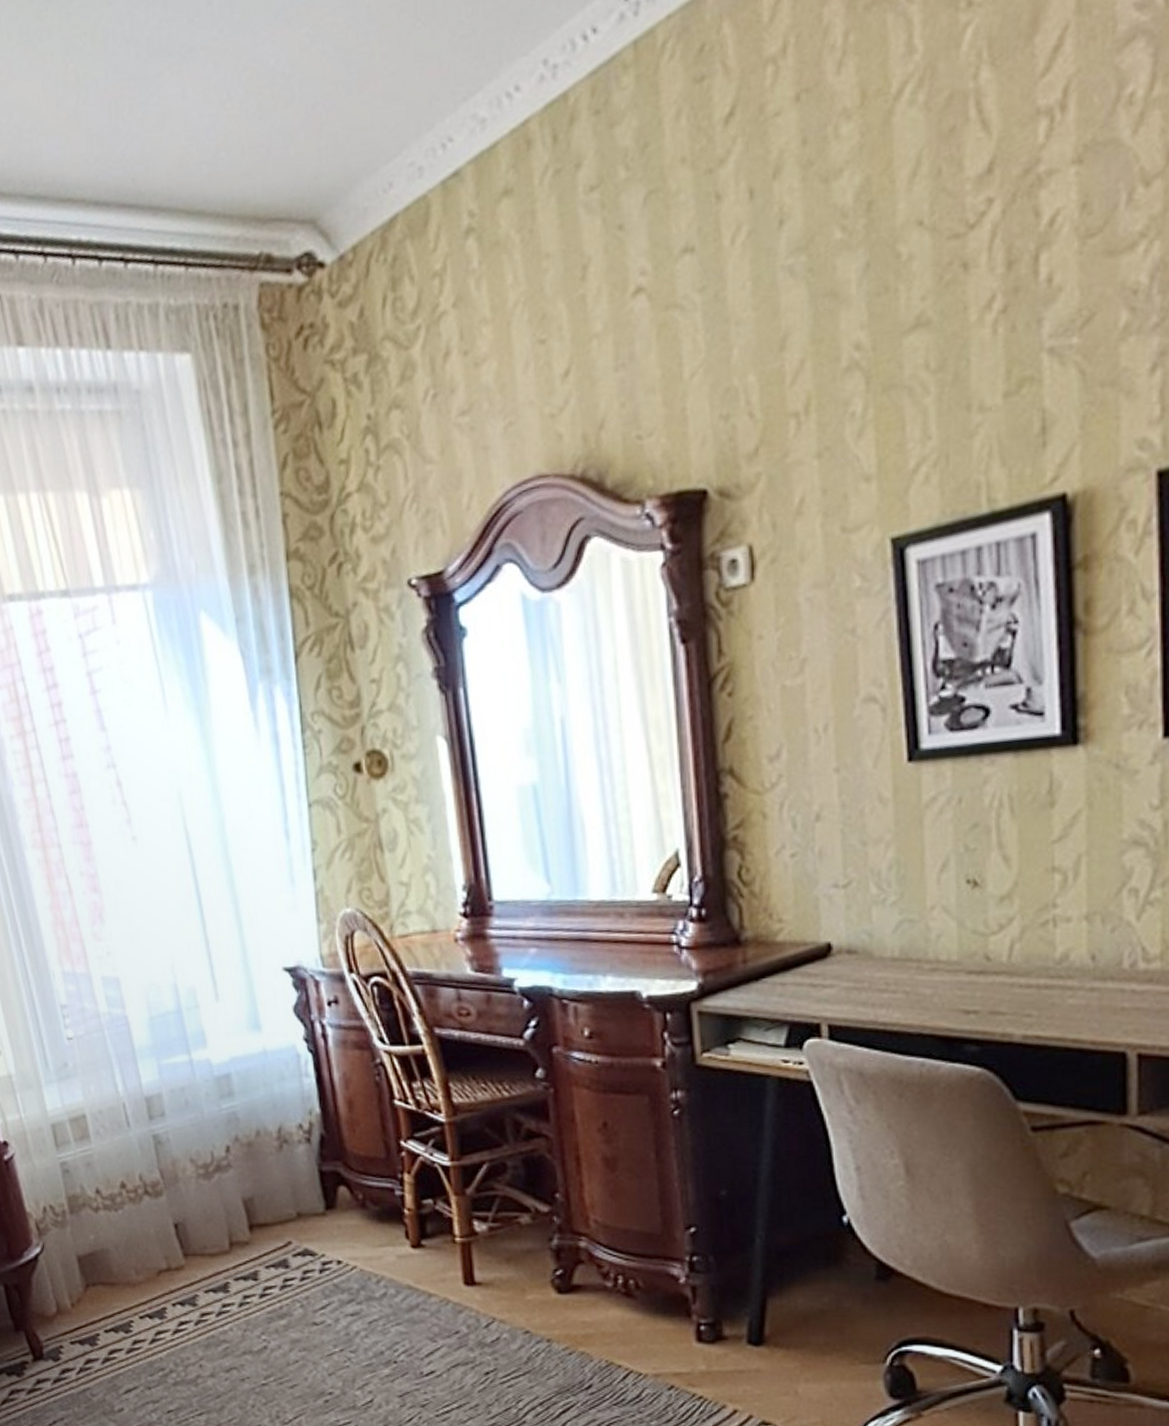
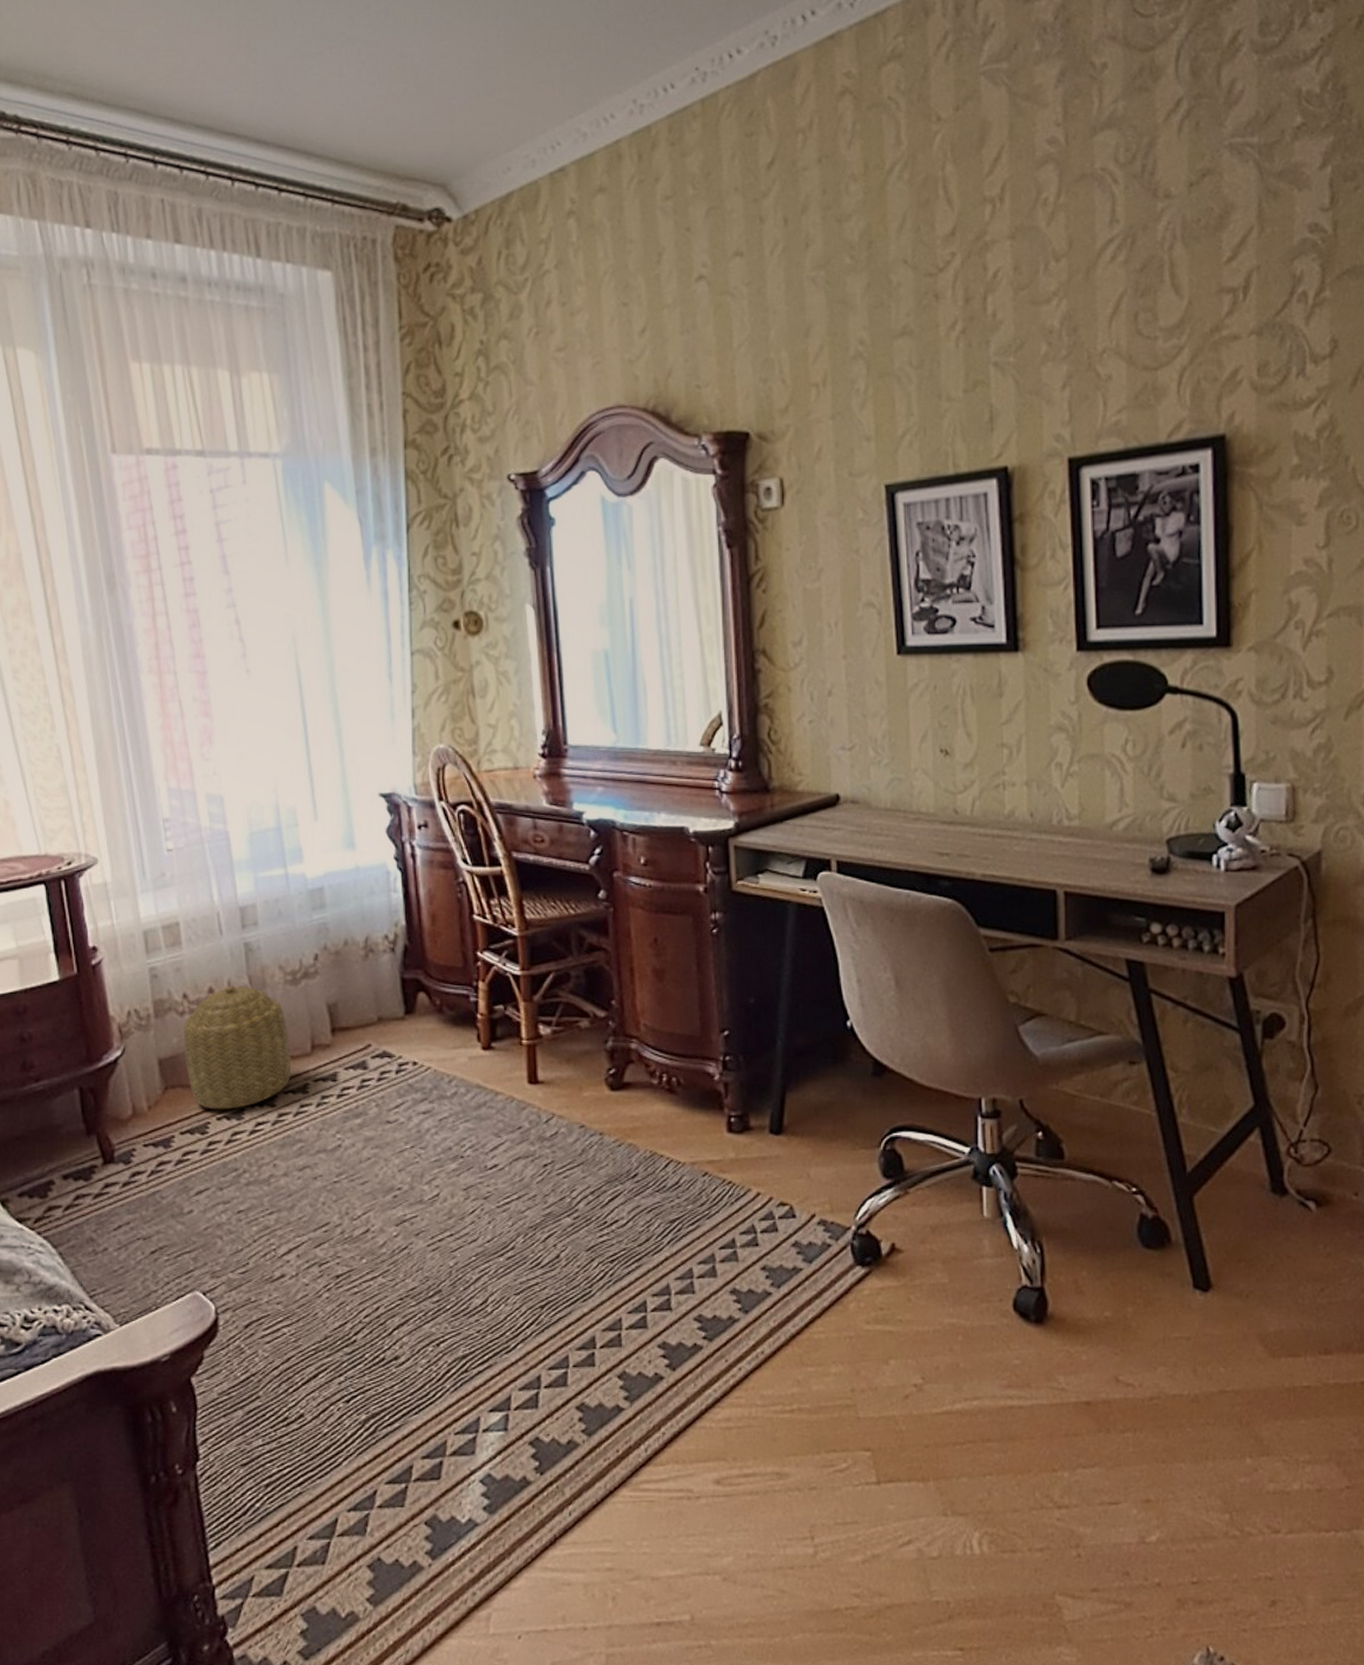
basket: none [99,1179,210,1308] -> present [182,985,291,1109]

